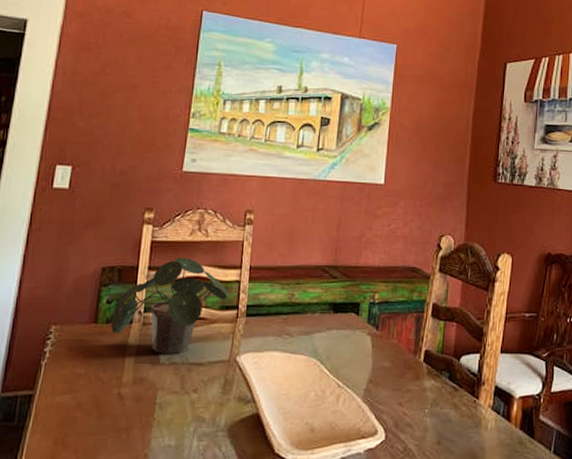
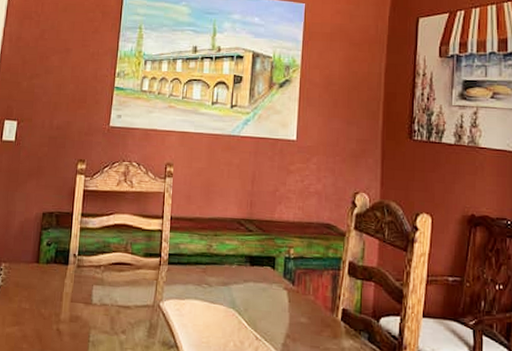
potted plant: present [110,257,231,355] -> none [50,206,154,297]

